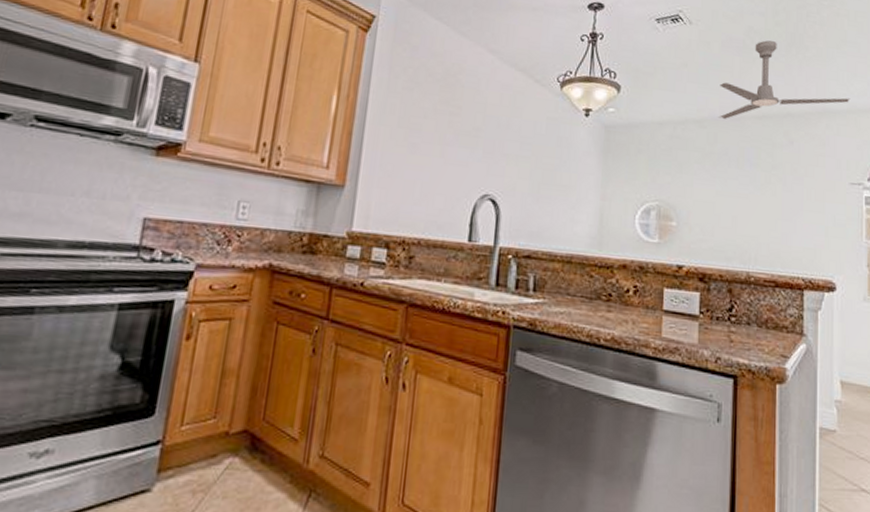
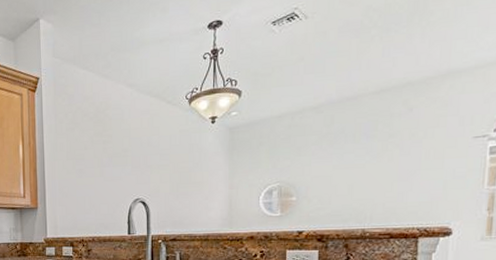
ceiling fan: present [718,40,851,119] -> none [335,14,480,101]

